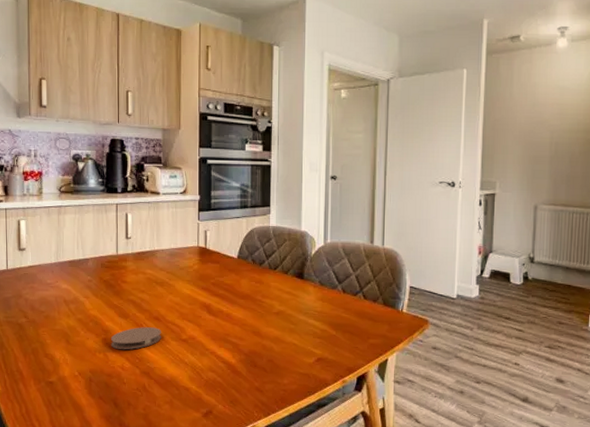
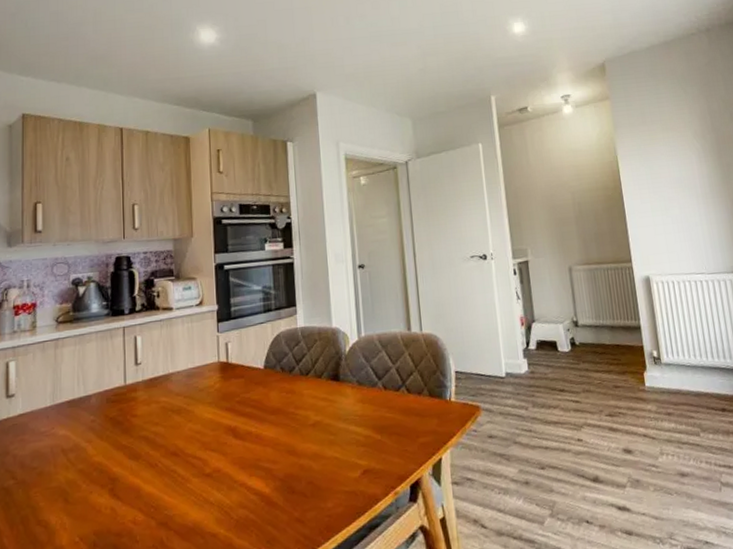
coaster: present [110,327,161,350] -> none [119,465,180,500]

